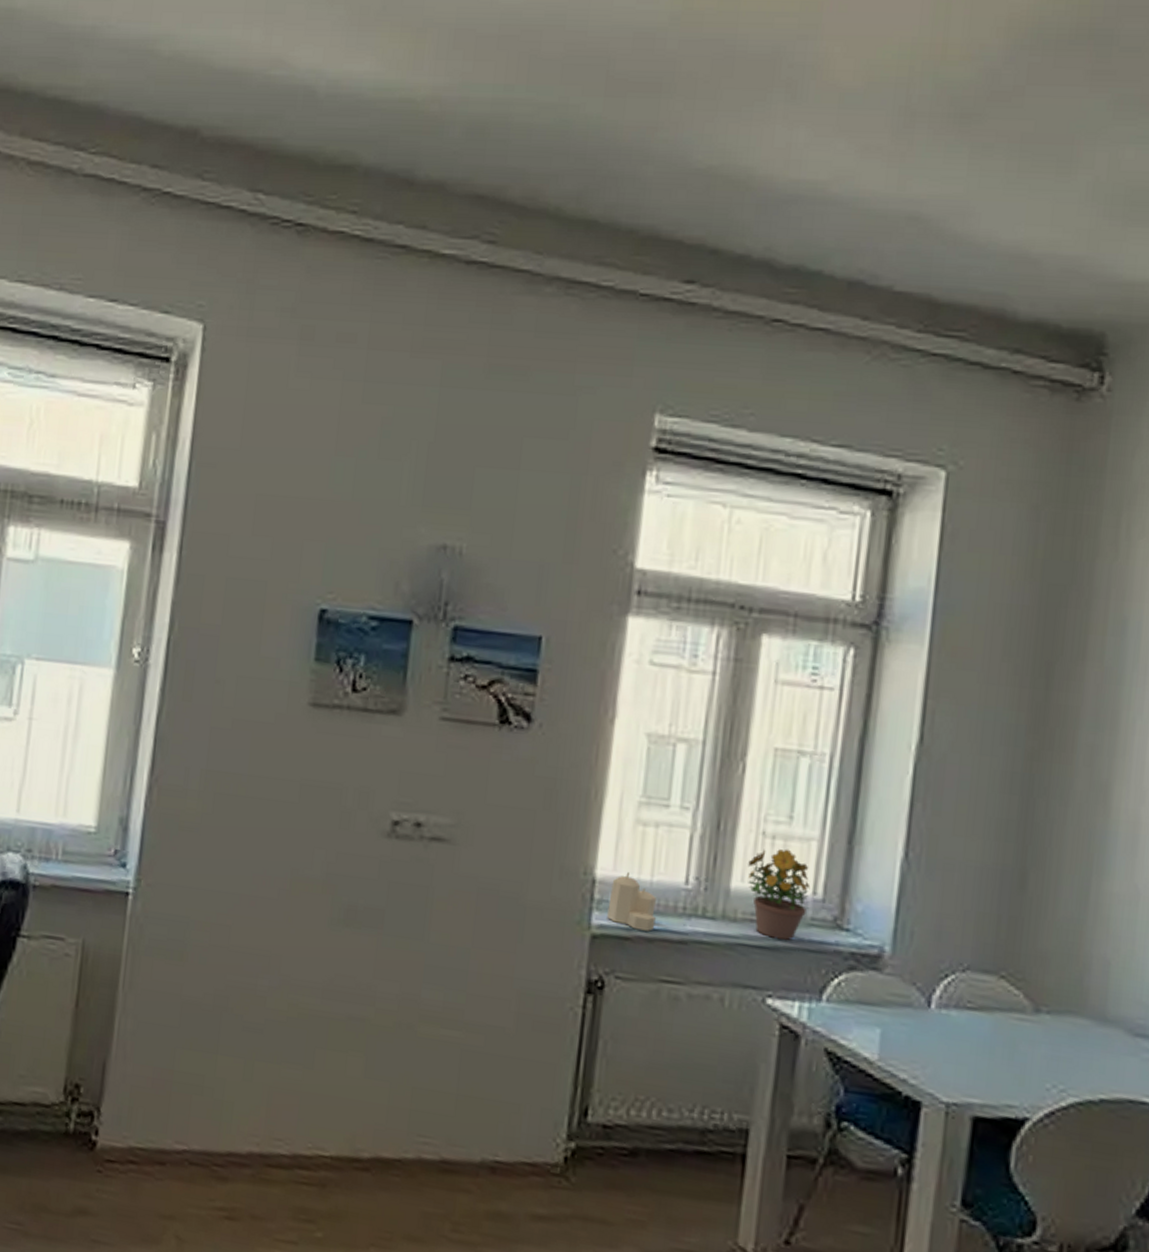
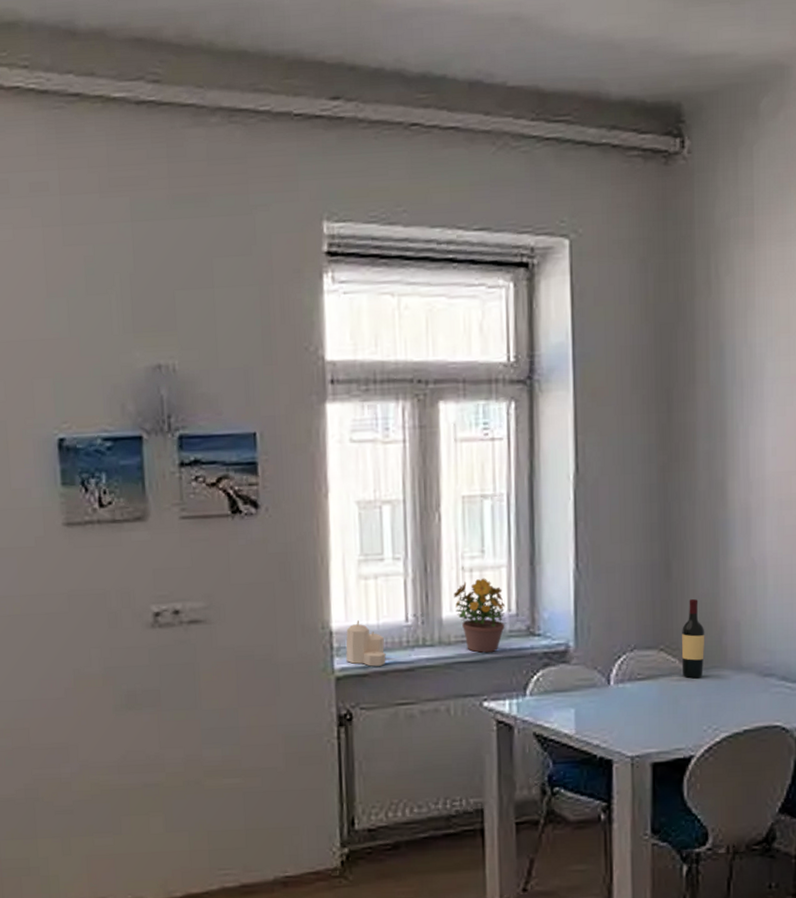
wine bottle: none [1025,920,1063,1022] -> present [681,598,705,679]

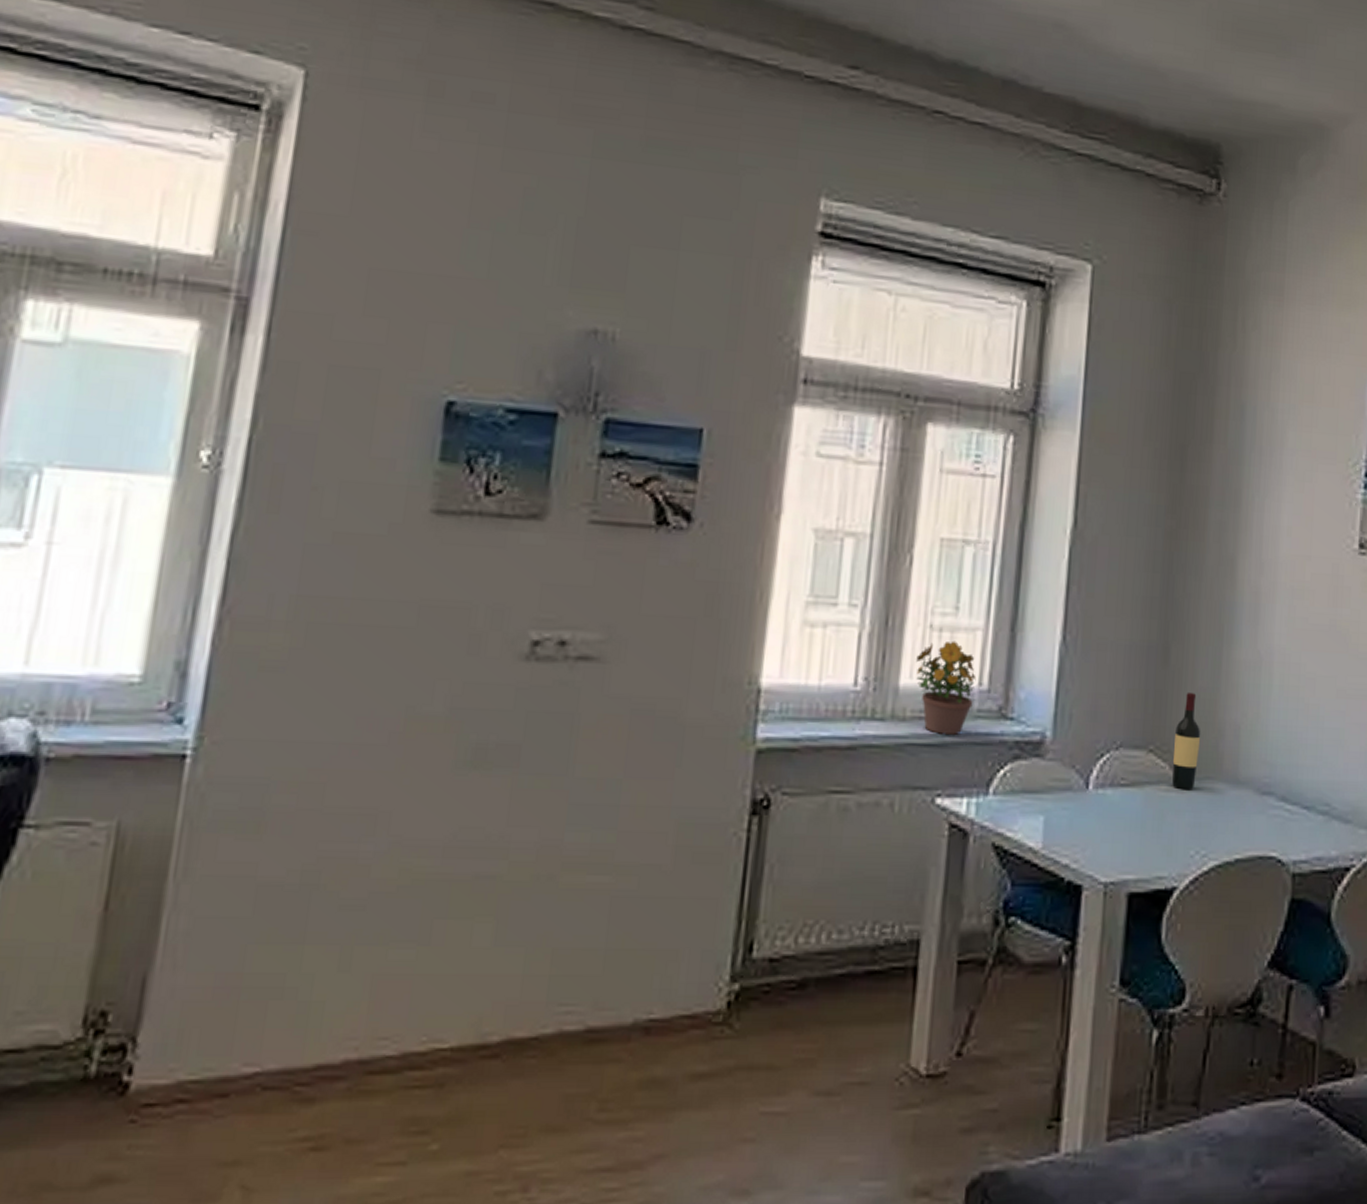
candle: present [346,620,386,667] -> none [773,678,824,740]

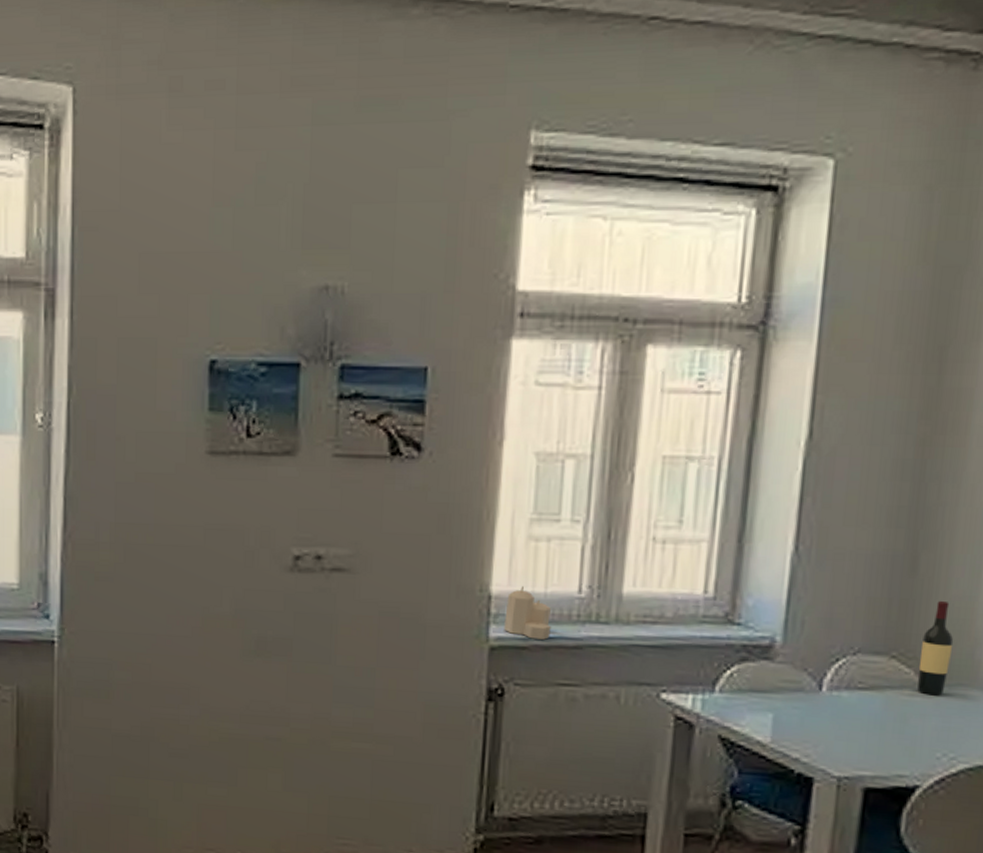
candle: none [773,678,824,740] -> present [504,586,551,640]
flowerpot: present [916,641,976,735] -> none [639,552,701,638]

